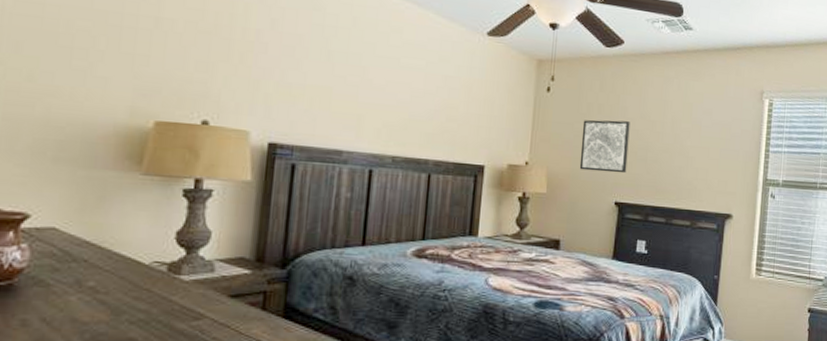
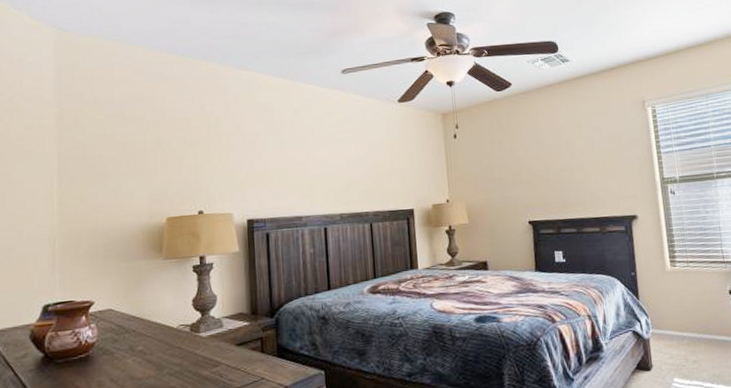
wall art: present [579,119,630,174] -> none [488,150,534,199]

